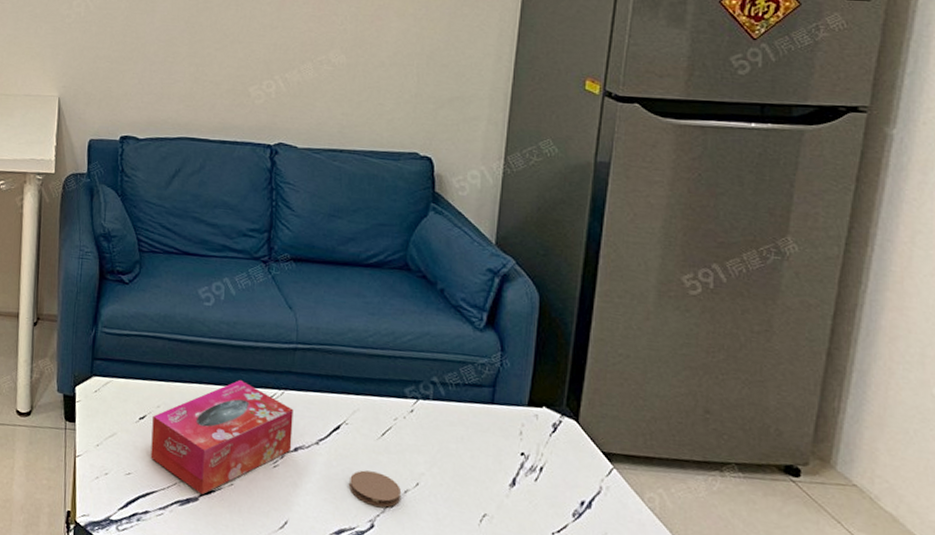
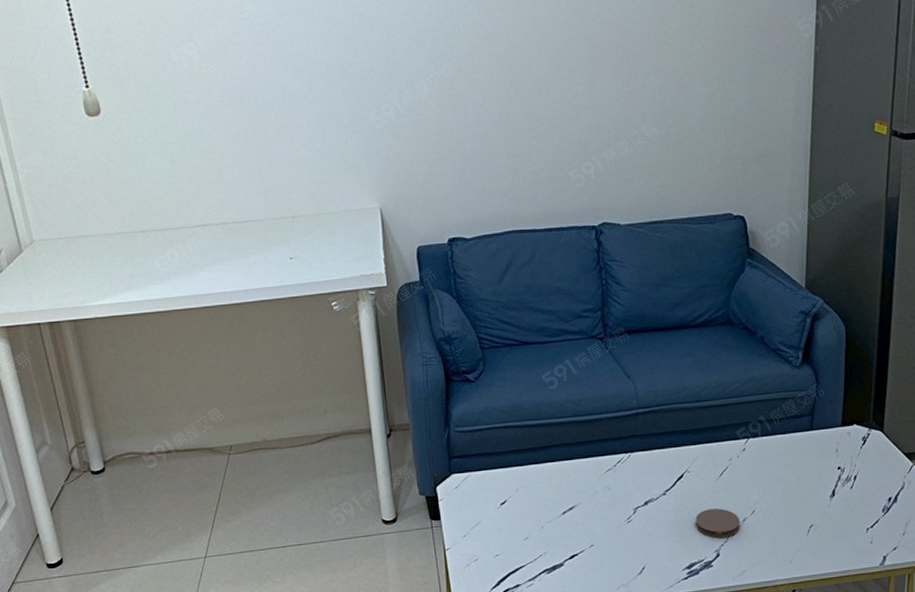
tissue box: present [150,379,294,494] -> none [513,451,642,559]

